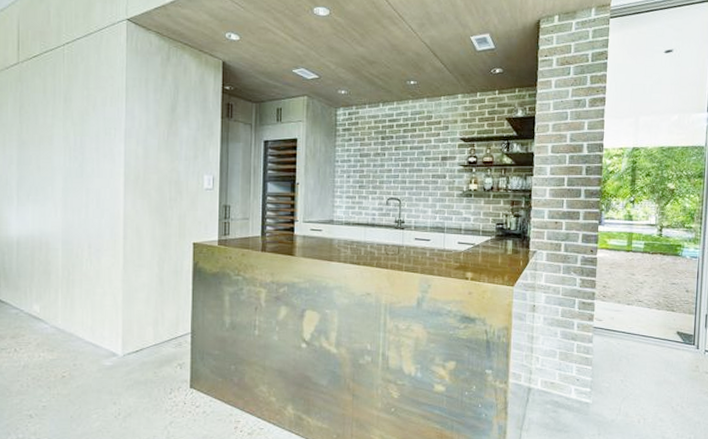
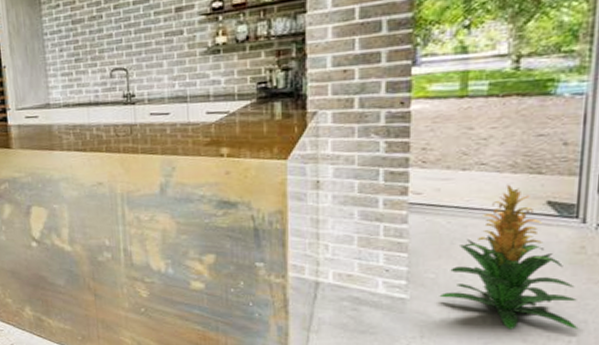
indoor plant: none [611,317,695,429] -> present [439,184,579,330]

